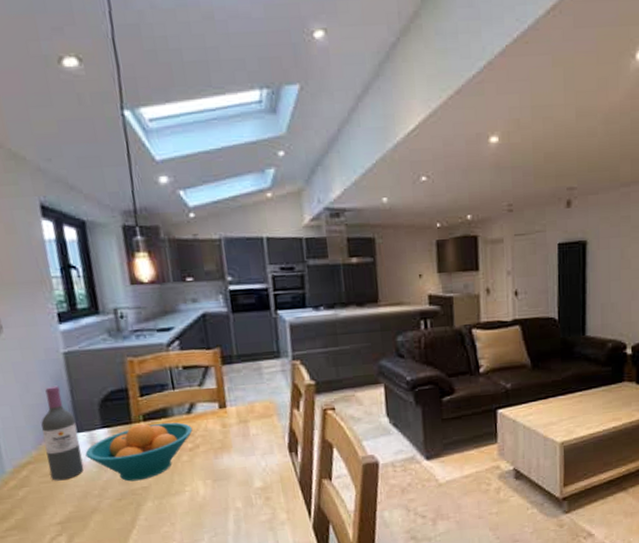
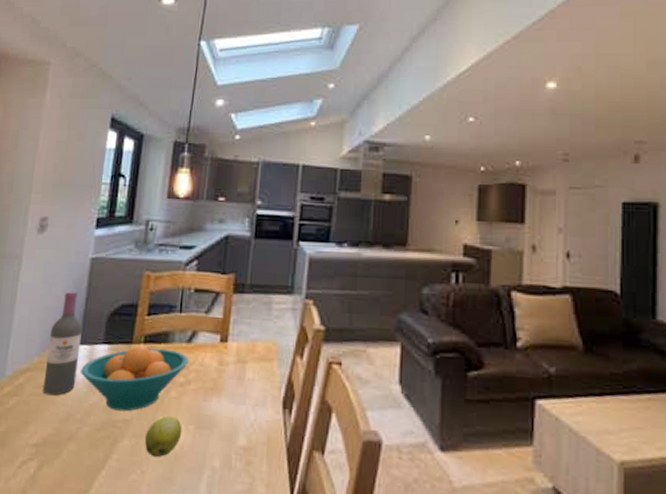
apple: none [167,476,202,511] -> present [145,415,182,458]

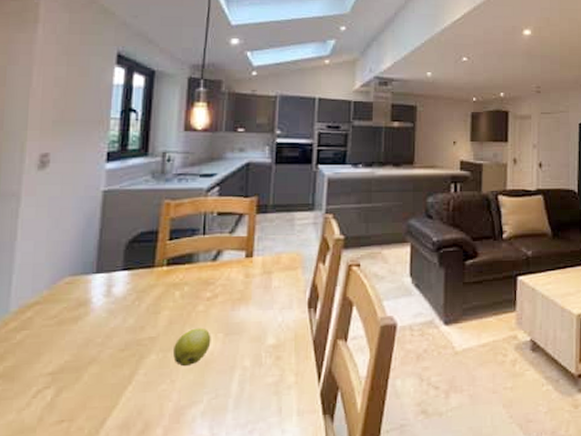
wine bottle: present [42,290,82,396] -> none [56,223,97,325]
fruit bowl: present [80,345,189,412] -> none [98,268,215,330]

